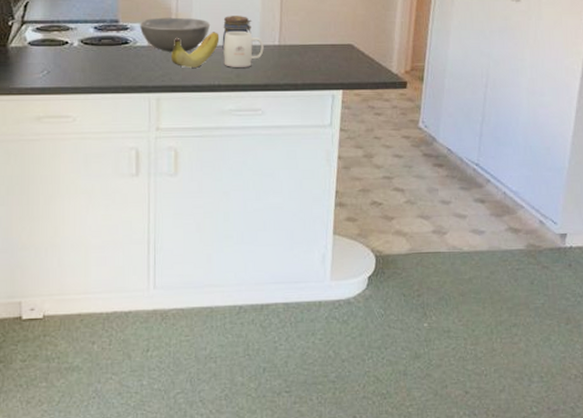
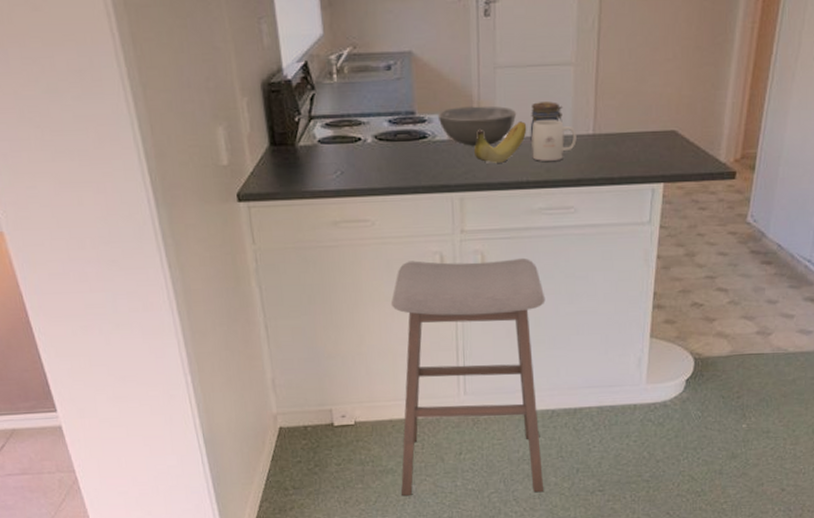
bar stool: none [86,155,234,395] -> present [390,257,546,495]

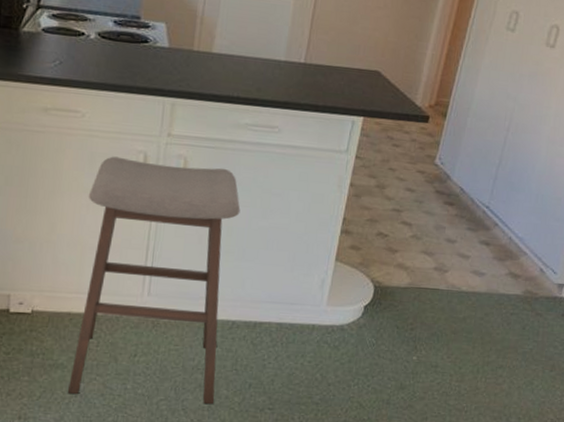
bowl: present [437,106,517,146] -> none [161,19,237,59]
fruit: present [474,121,527,163] -> none [191,41,244,76]
jar: present [530,102,564,142] -> none [245,26,280,62]
mug: present [531,120,577,161] -> none [245,43,289,82]

